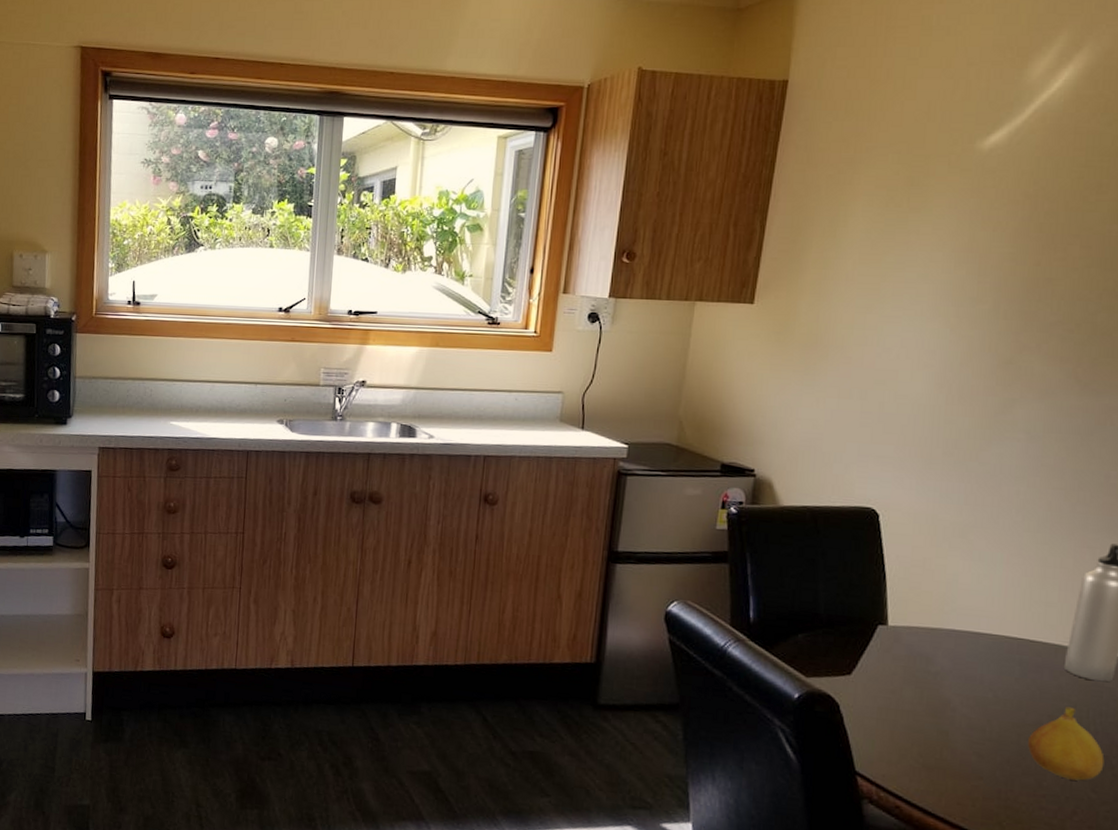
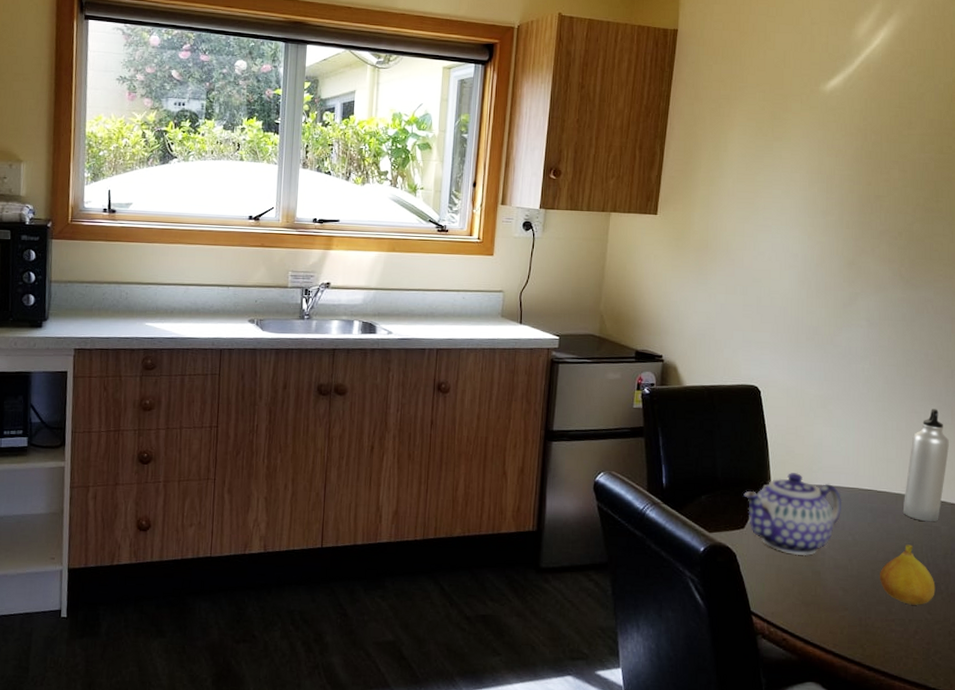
teapot: none [852,613,982,712] -> present [743,473,842,556]

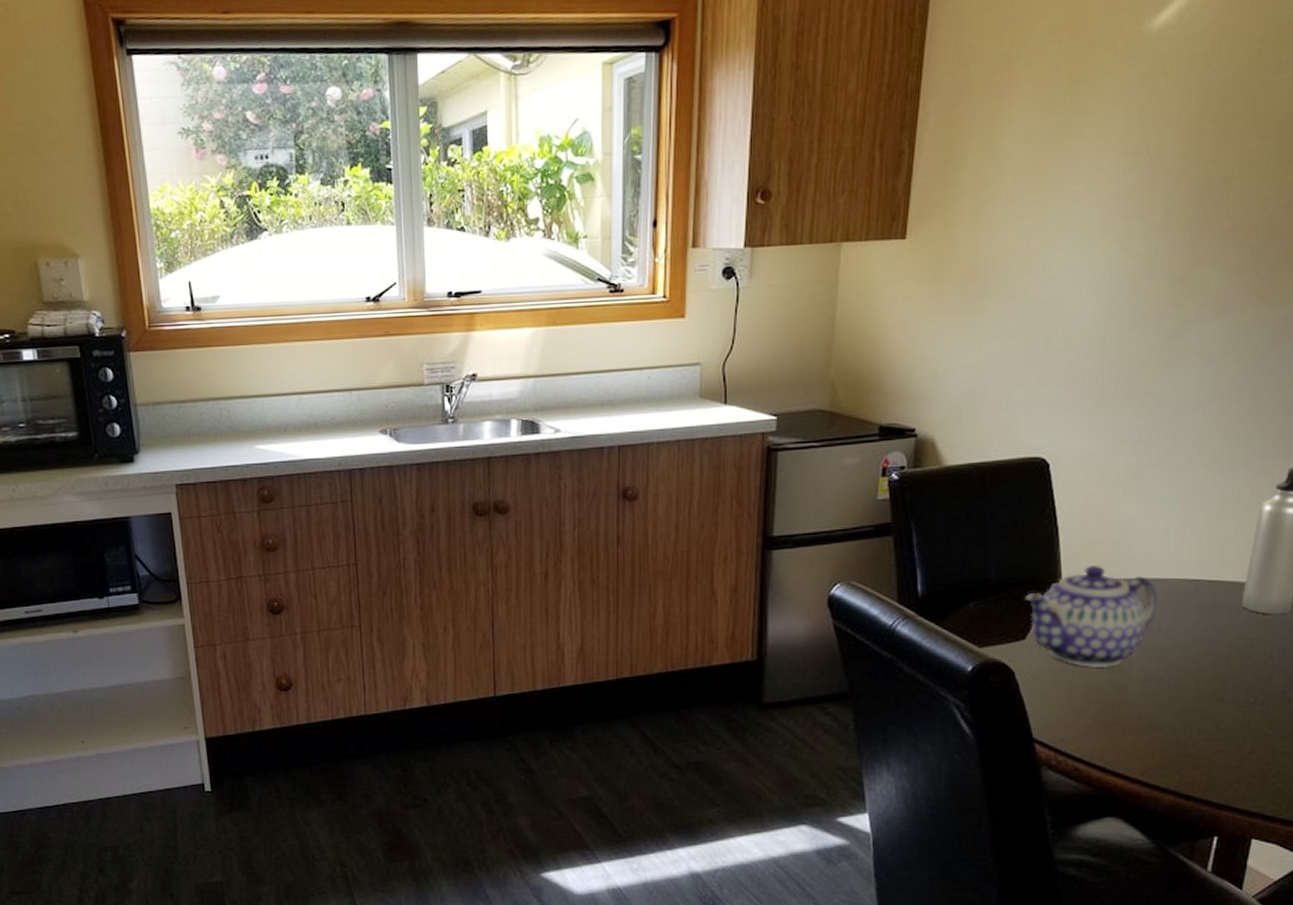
fruit: present [880,544,936,605] -> none [1206,645,1282,719]

